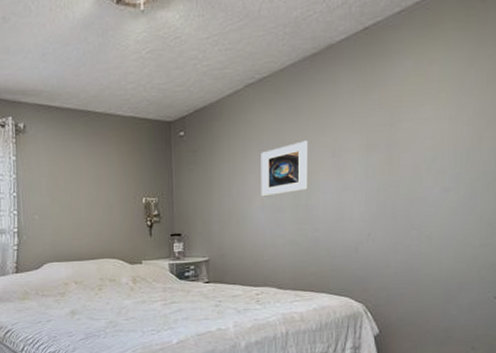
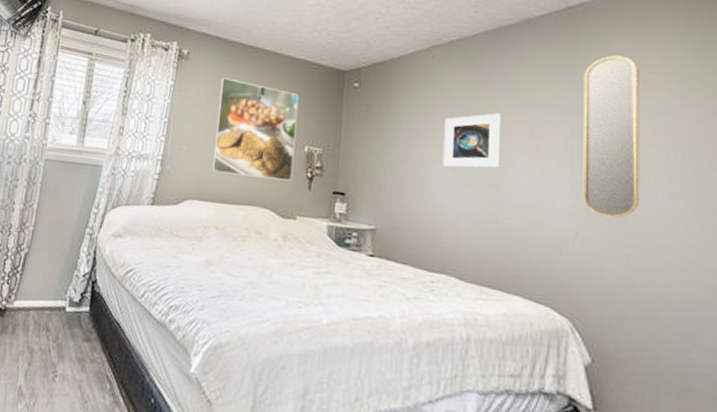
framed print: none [59,145,135,235] -> present [211,77,299,181]
home mirror: none [375,69,423,217] -> present [583,55,640,218]

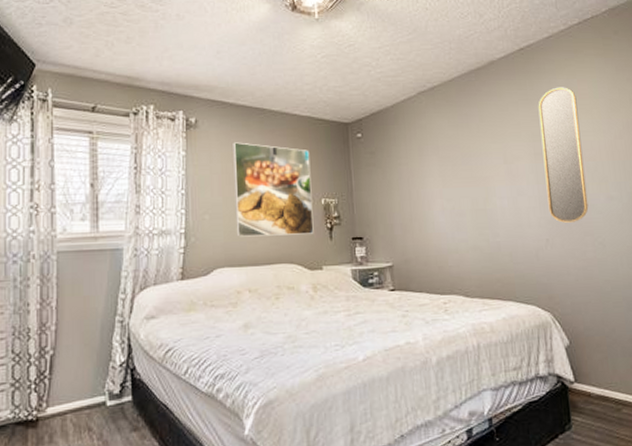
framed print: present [443,113,502,168] -> none [437,147,485,201]

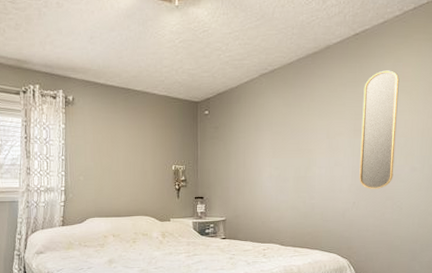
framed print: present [233,142,314,237] -> none [103,117,165,195]

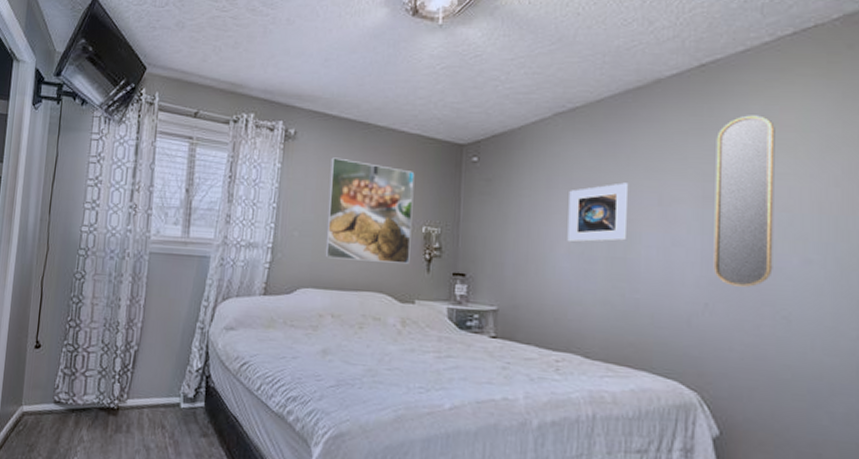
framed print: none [103,117,165,195] -> present [325,157,415,264]
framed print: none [269,123,309,169] -> present [567,182,629,243]

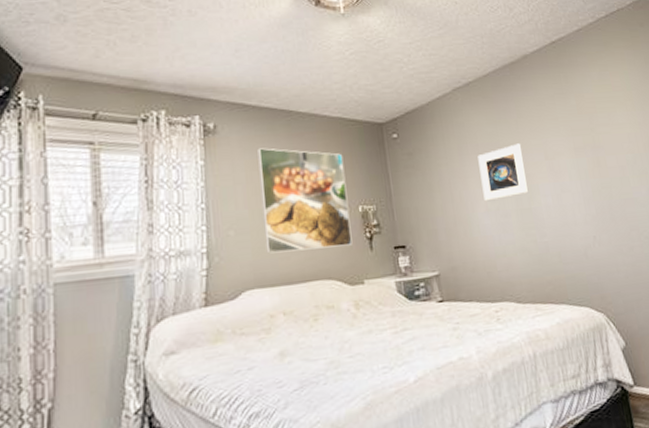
home mirror: present [713,115,775,287] -> none [574,80,632,218]

